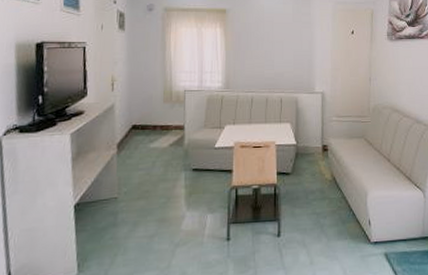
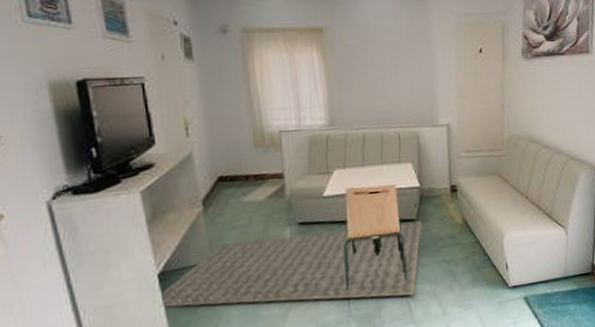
rug: none [72,175,296,243] -> present [160,221,422,307]

